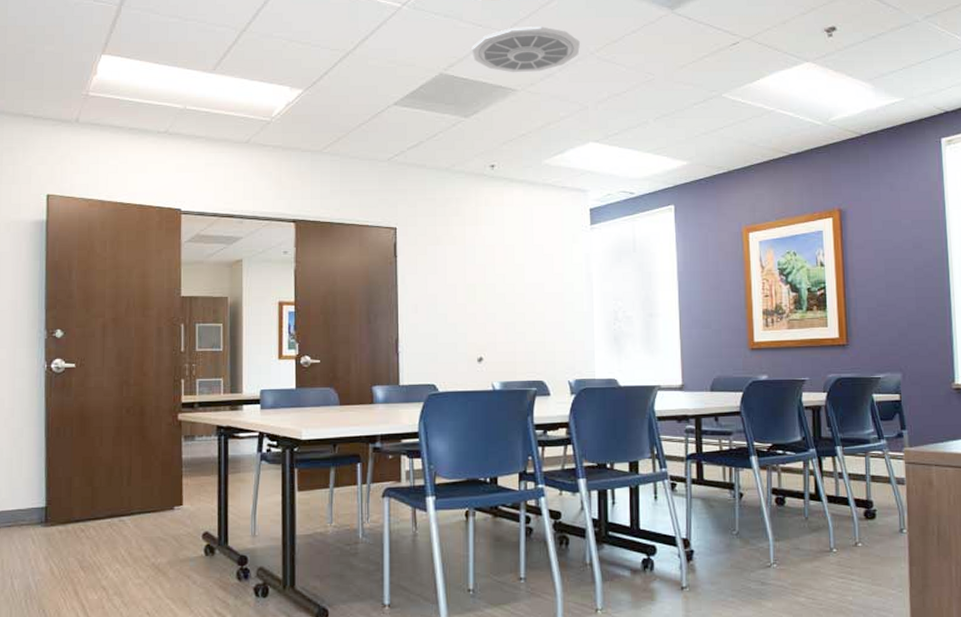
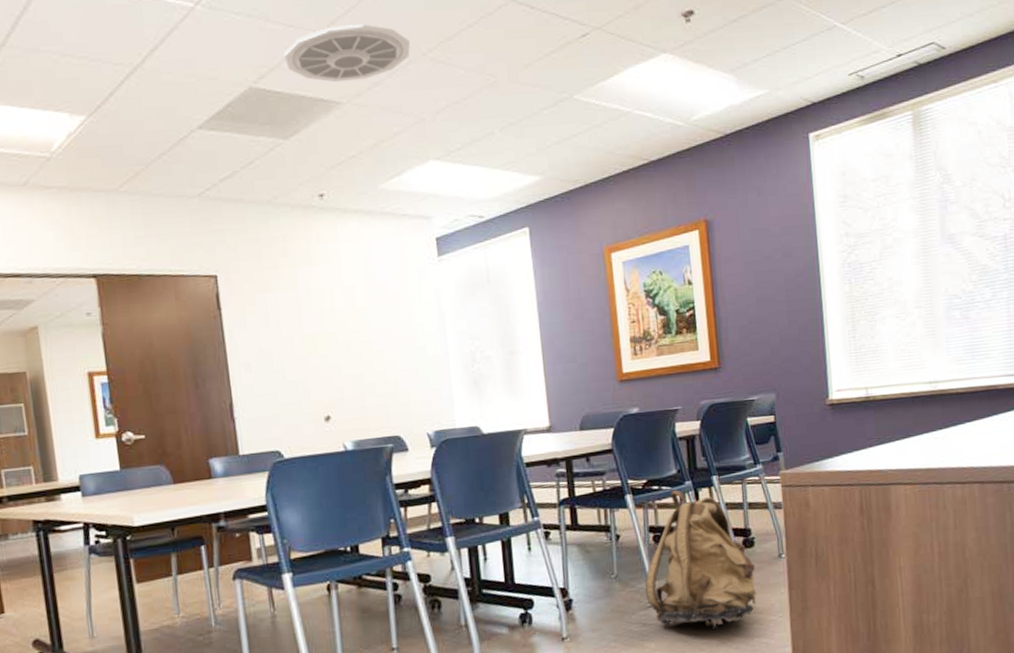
backpack: none [766,455,877,596] -> present [645,489,757,629]

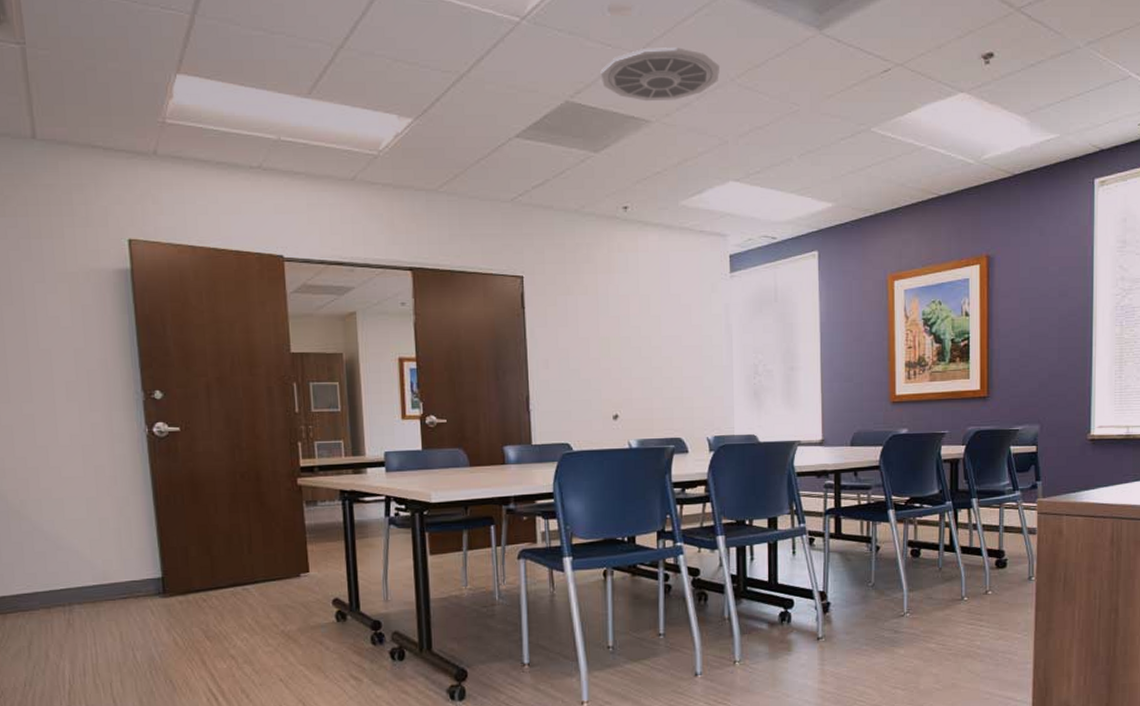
backpack: present [645,489,757,629] -> none [900,508,1005,642]

